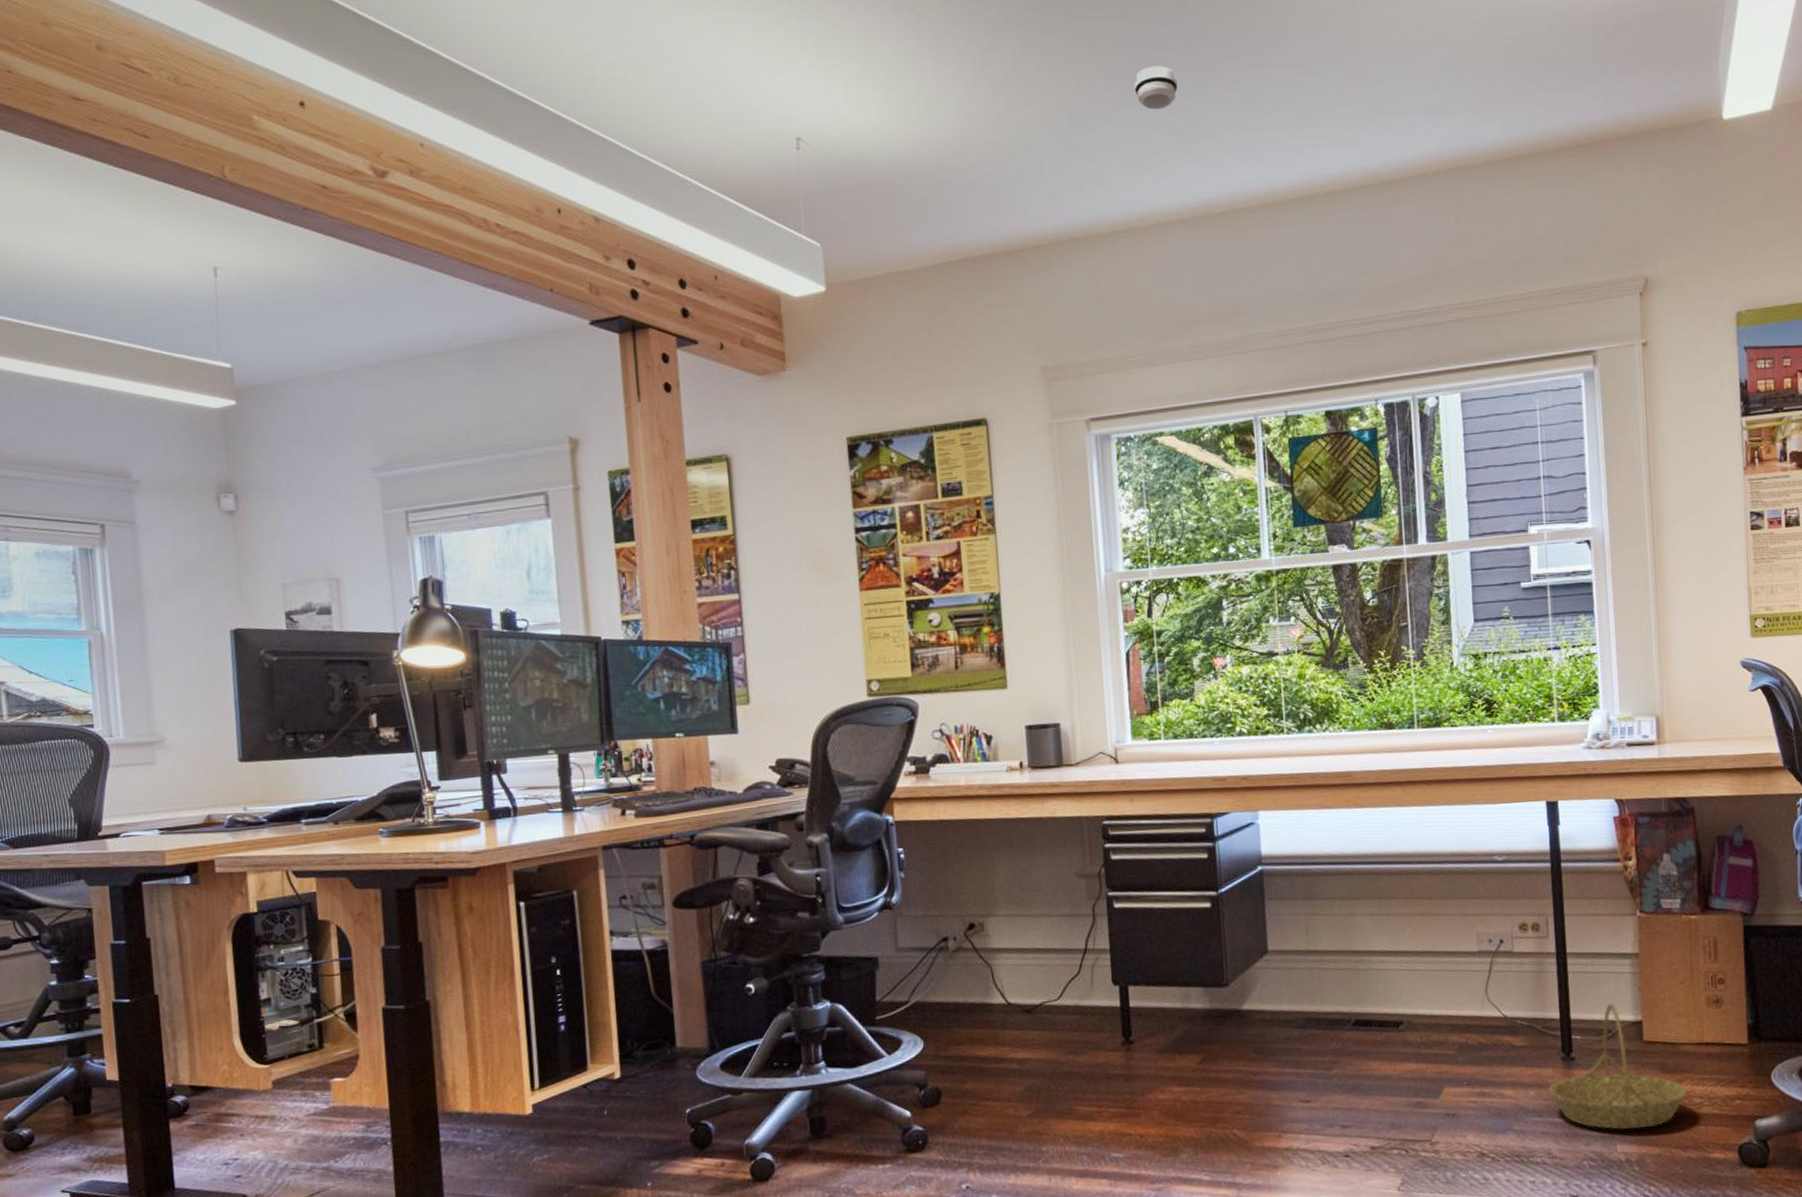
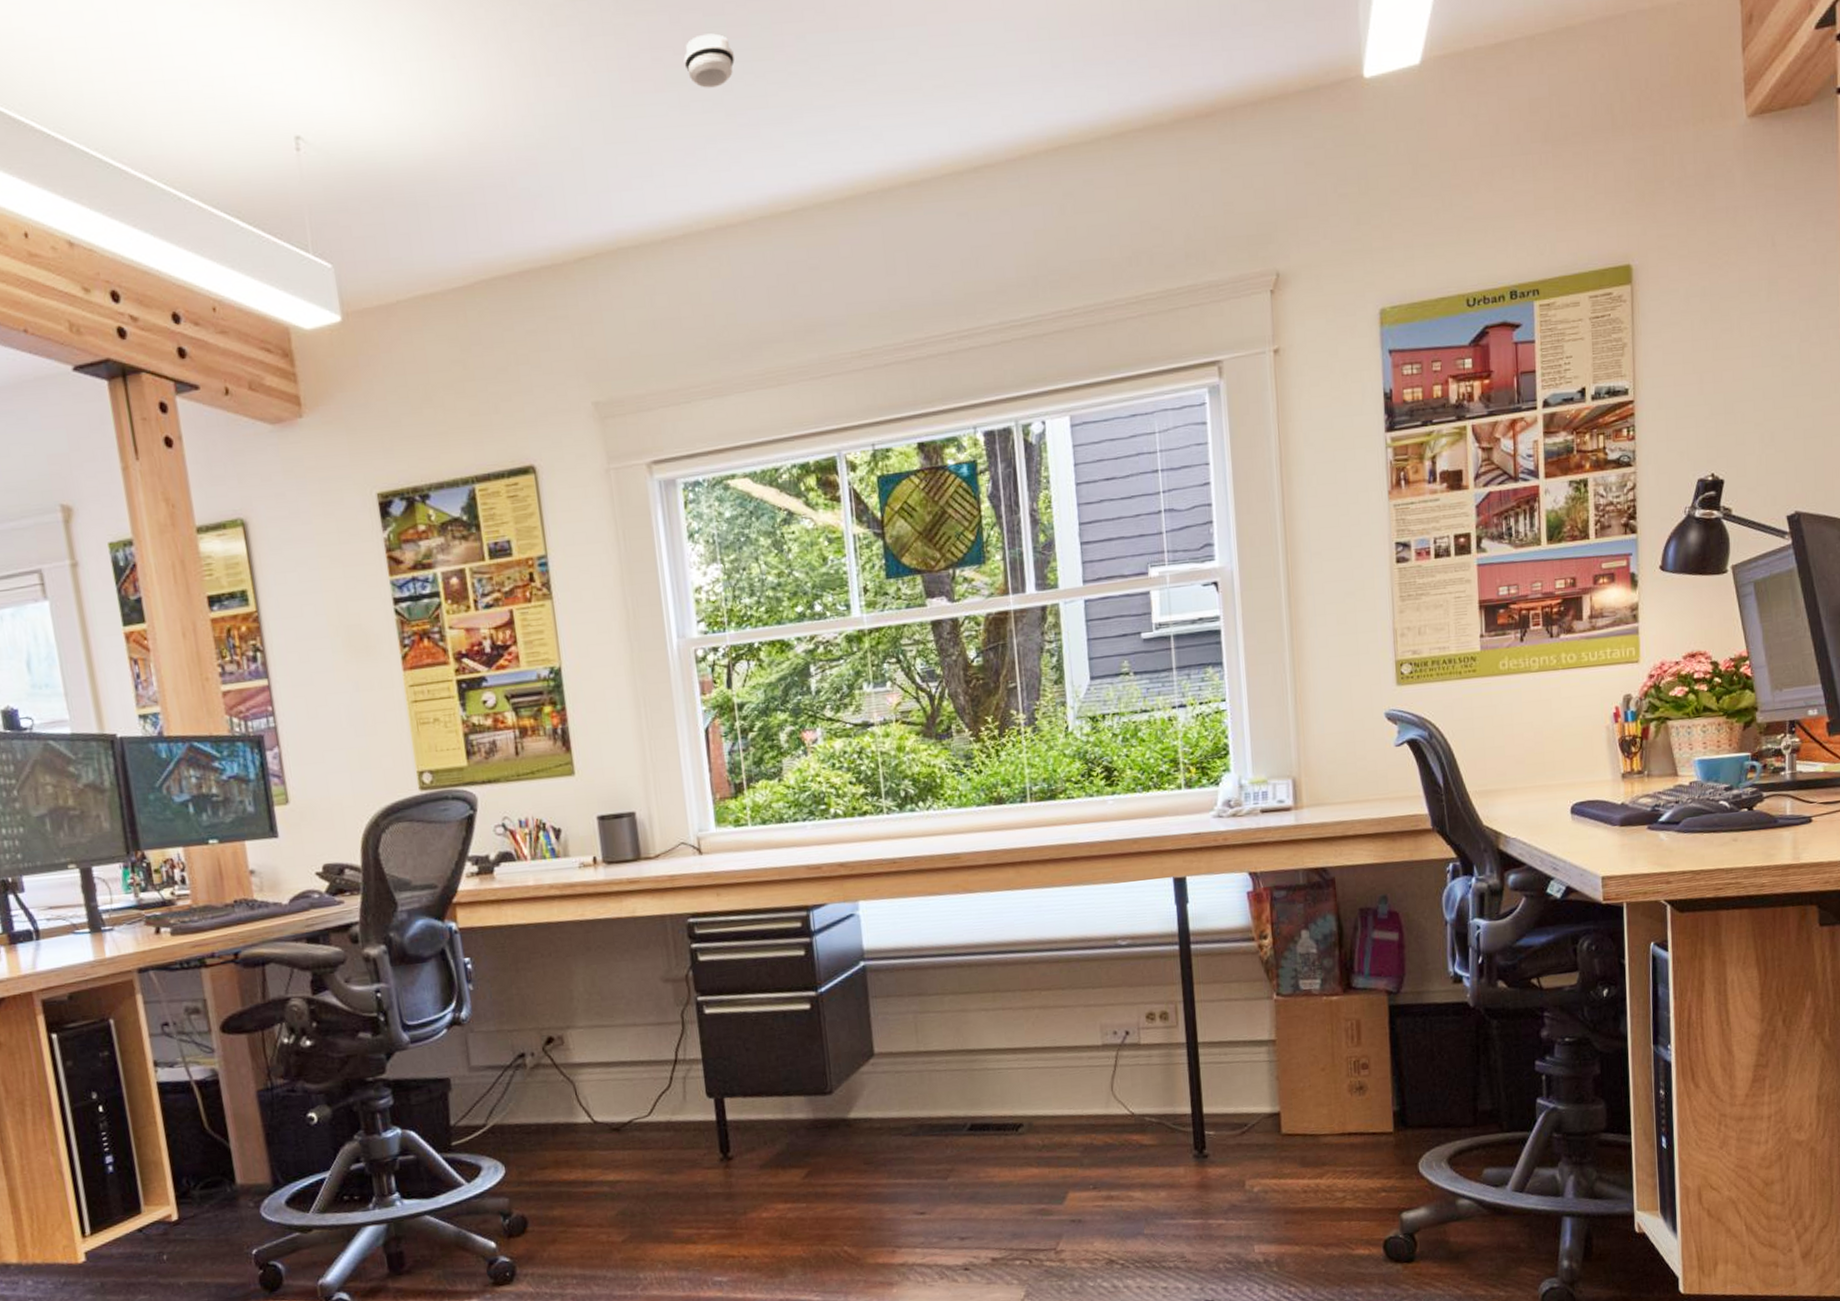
basket: present [1548,1003,1688,1130] -> none [1180,1094,1329,1230]

